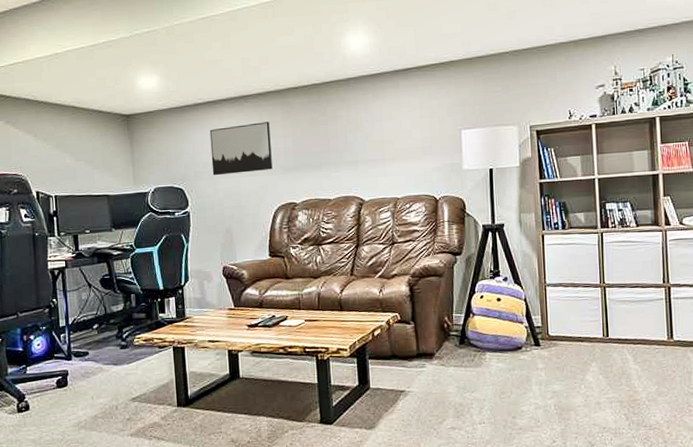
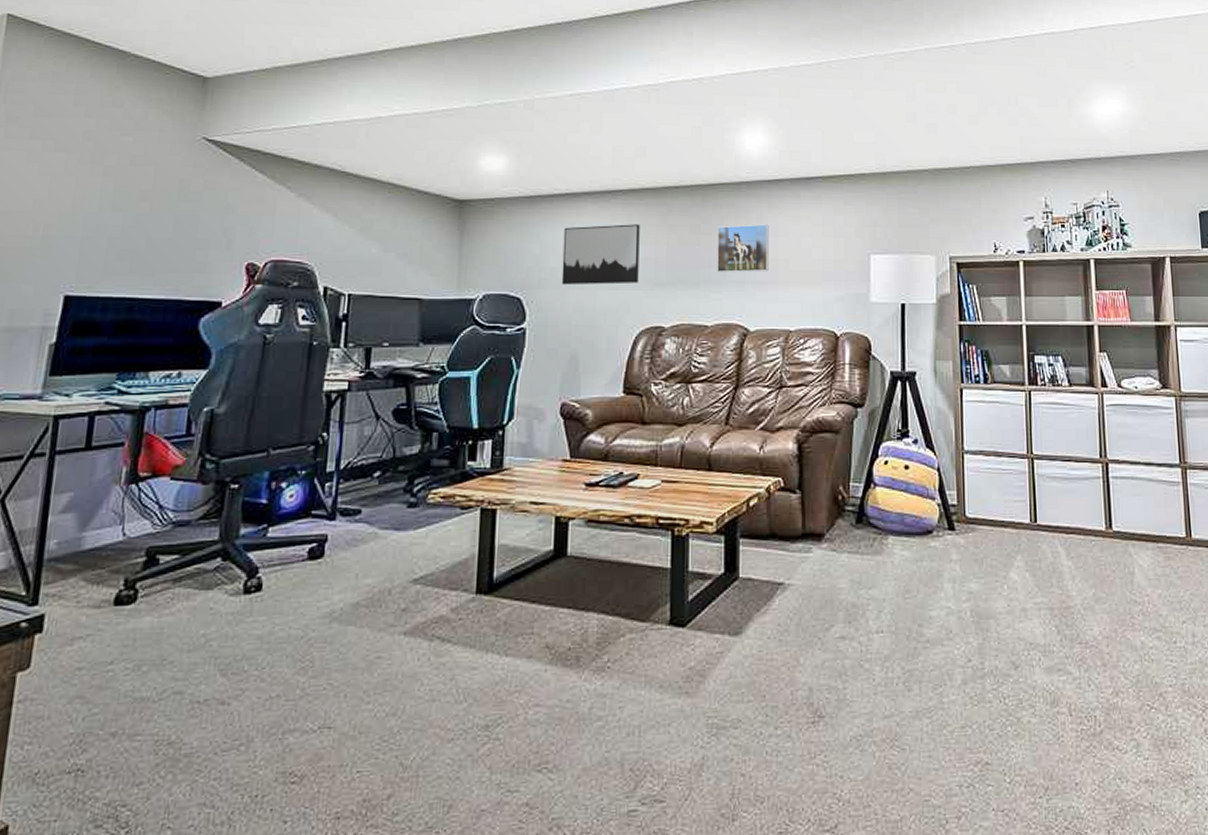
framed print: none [332,112,377,156] -> present [717,224,769,273]

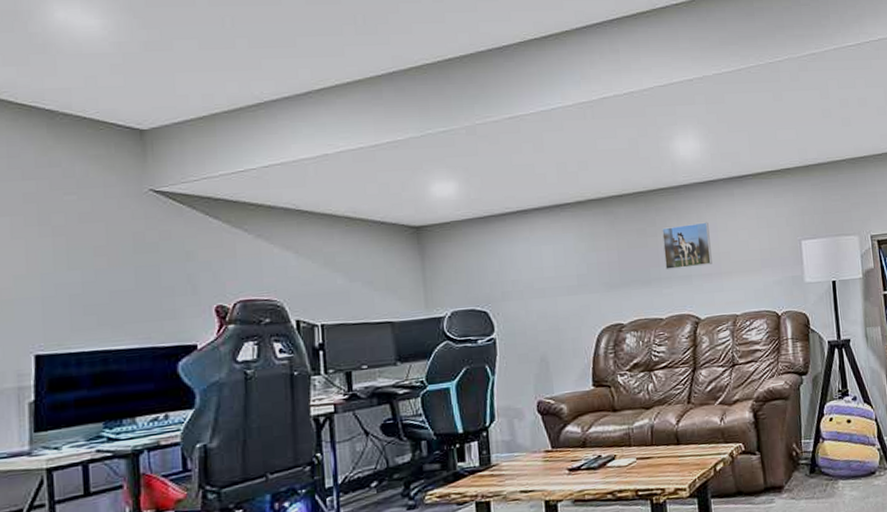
wall art: present [561,224,640,285] -> none [519,233,595,296]

